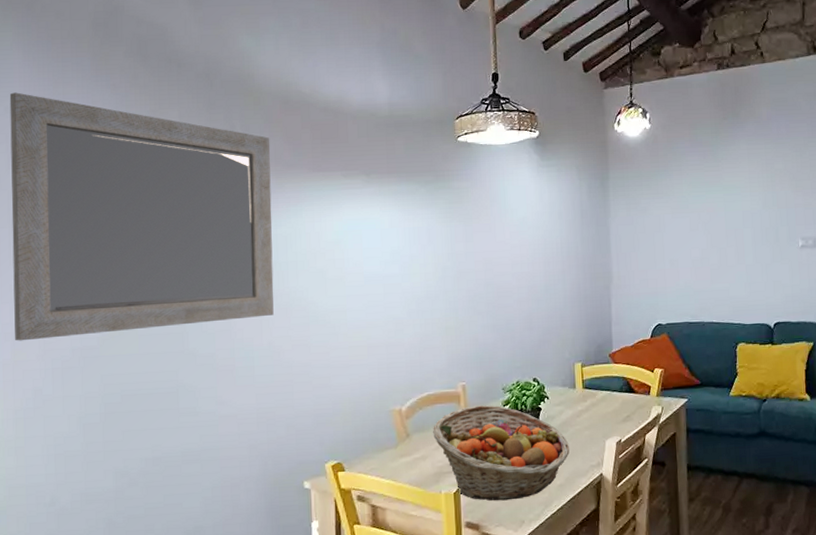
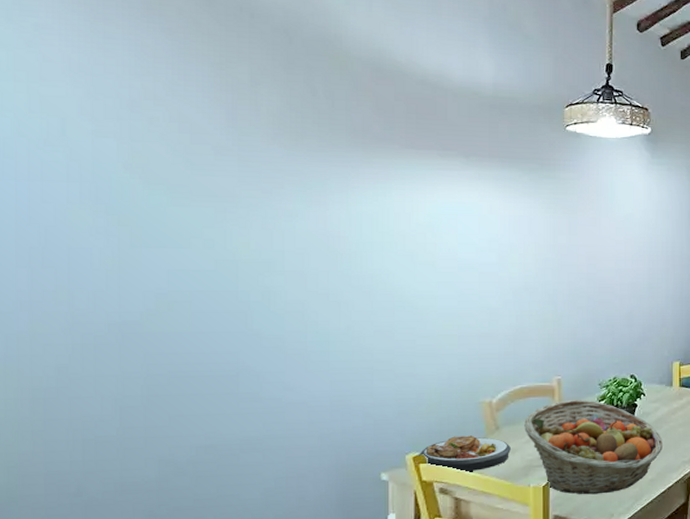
home mirror: present [9,92,274,341] -> none [32,23,358,312]
plate: none [337,443,421,480] -> present [419,435,511,473]

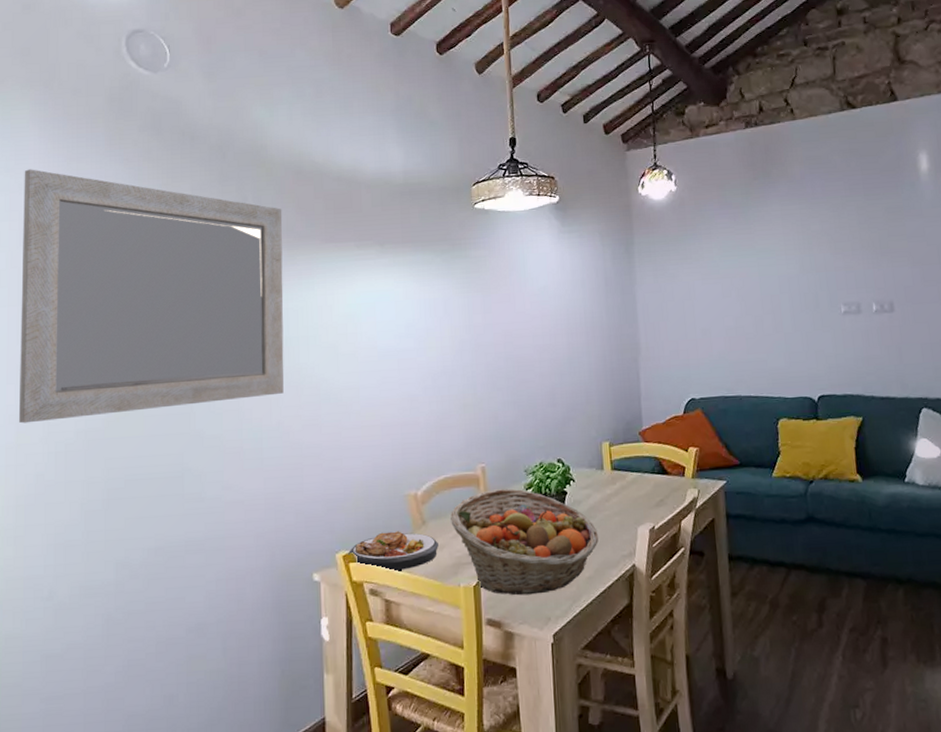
home mirror: none [32,23,358,312] -> present [18,169,284,424]

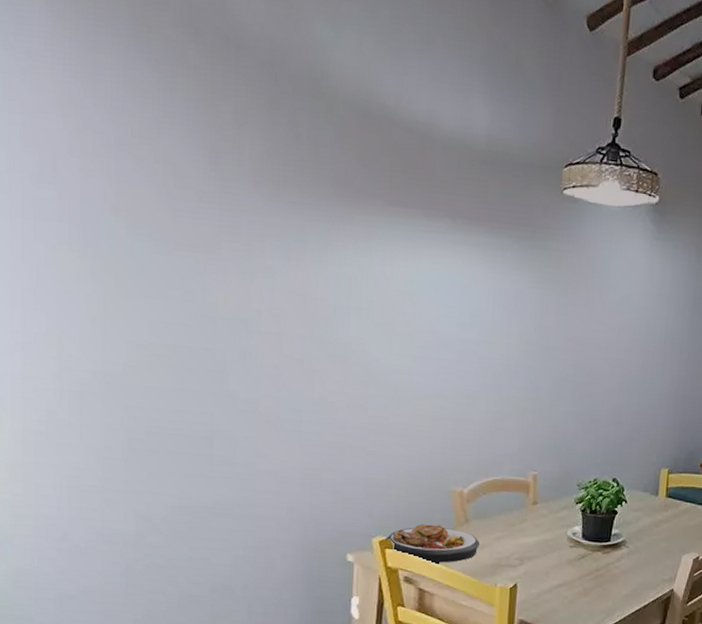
home mirror: present [18,169,284,424] -> none [25,50,342,367]
fruit basket: present [450,489,598,596] -> none [495,499,642,604]

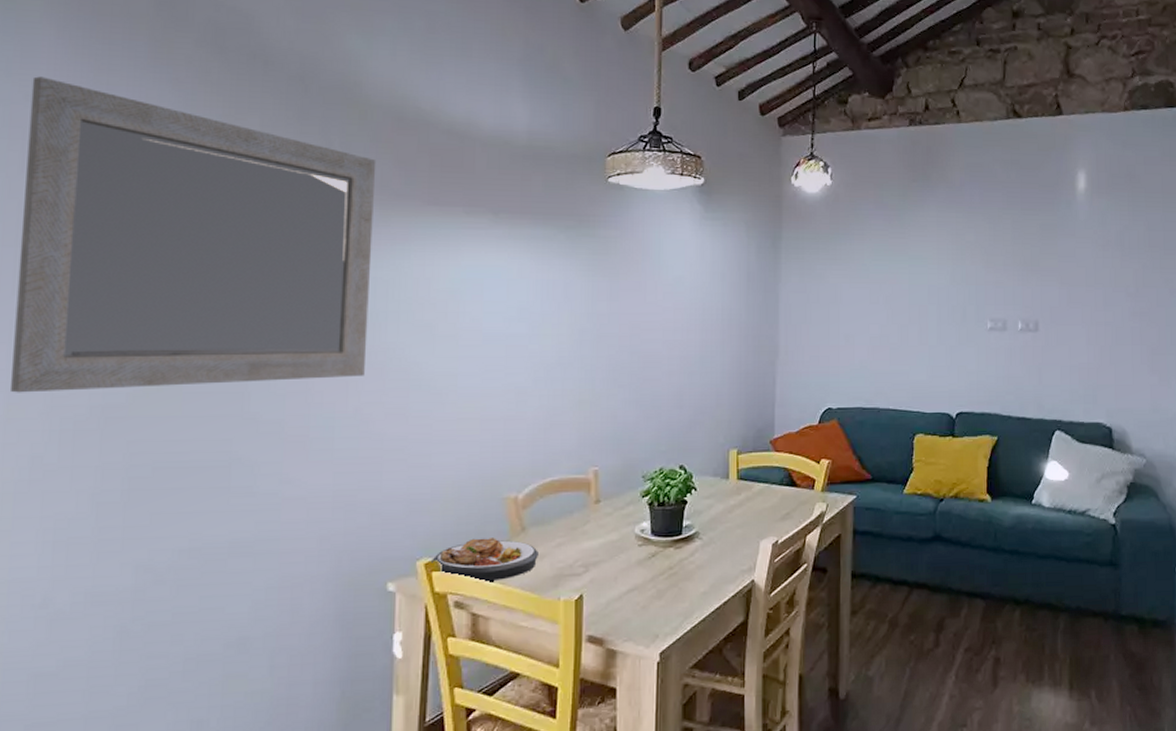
home mirror: none [25,50,342,367] -> present [9,76,376,393]

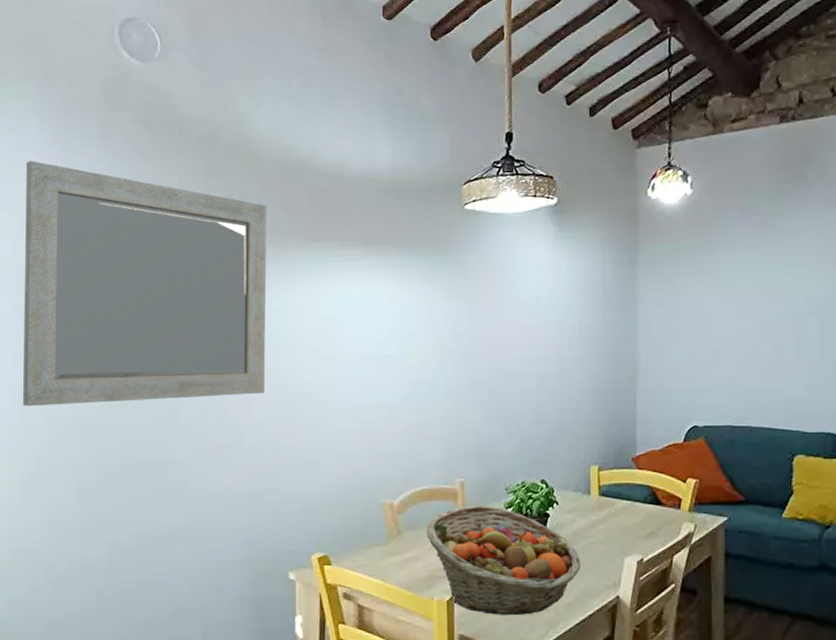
plate: present [432,538,538,583] -> none [323,538,413,578]
fruit basket: none [555,495,717,611] -> present [426,506,581,616]

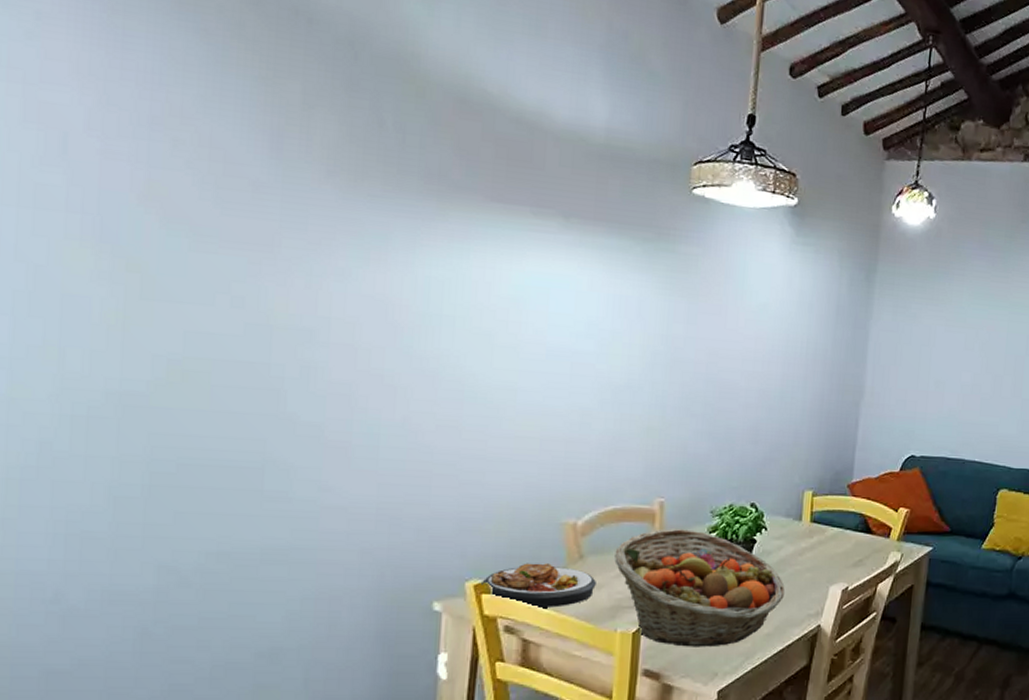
home mirror: present [22,160,267,407] -> none [13,10,435,384]
plate: none [323,538,413,578] -> present [481,563,596,609]

